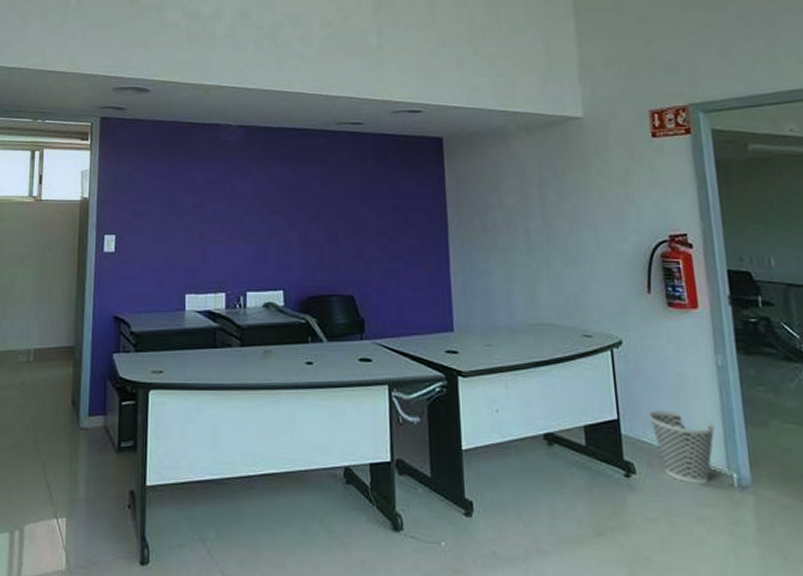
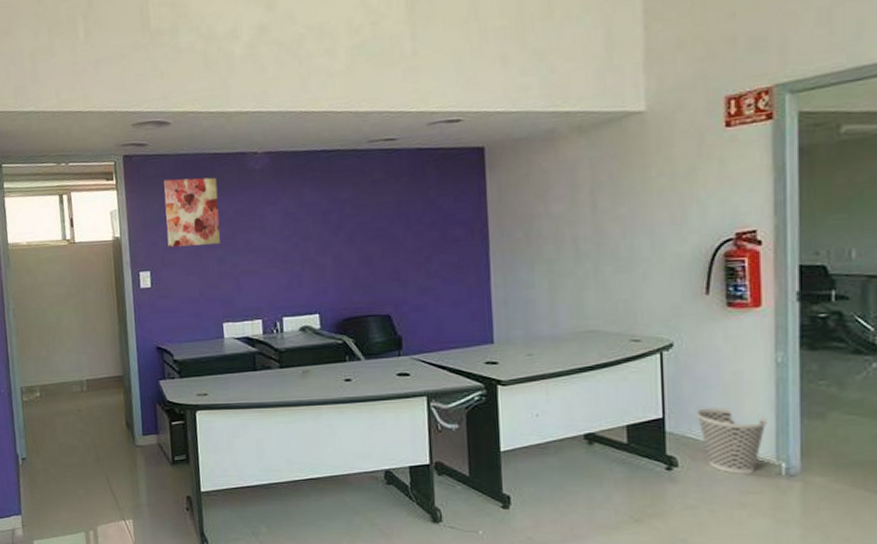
wall art: none [136,144,191,213] -> present [164,177,221,248]

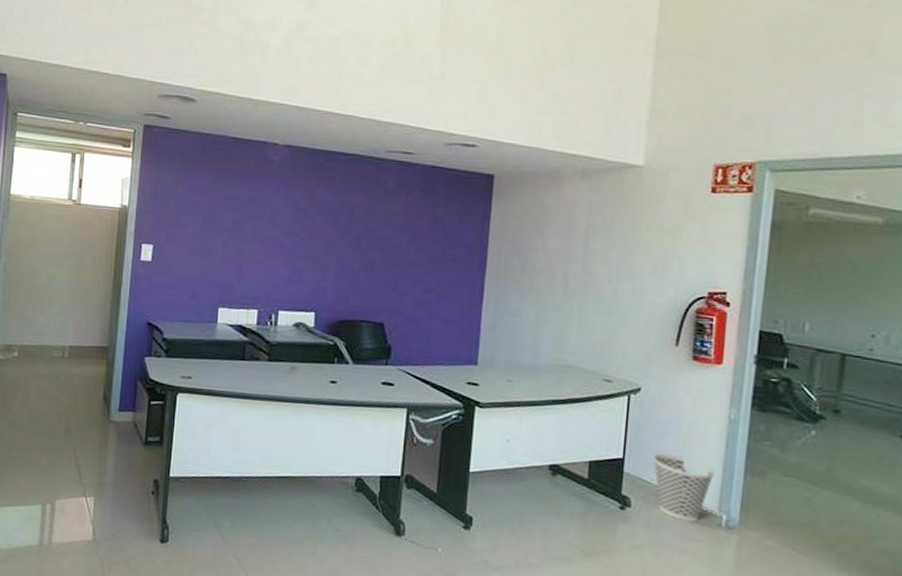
wall art: present [164,177,221,248] -> none [175,156,234,229]

